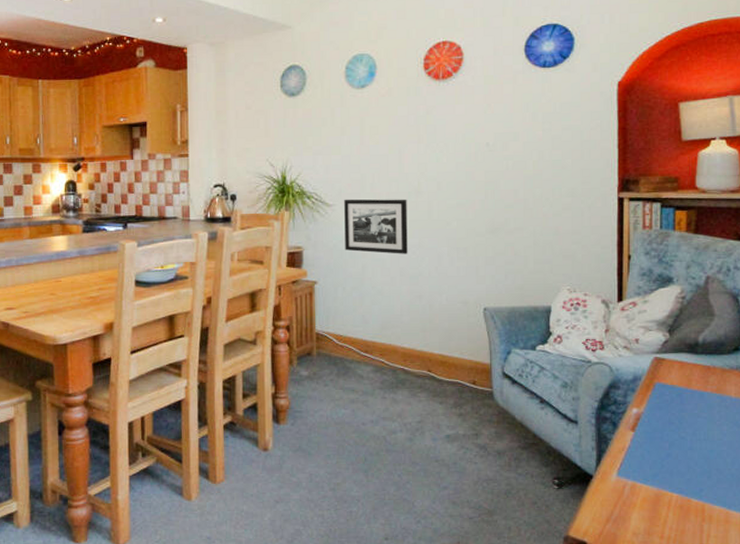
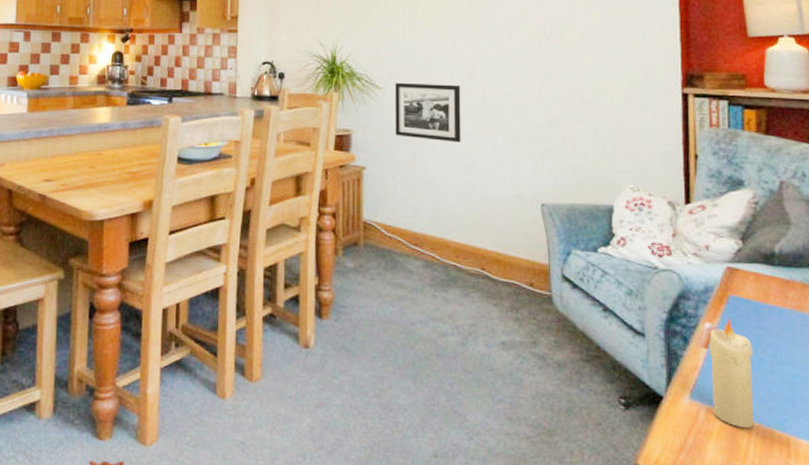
candle: none [636,403,676,499] -> present [709,318,754,429]

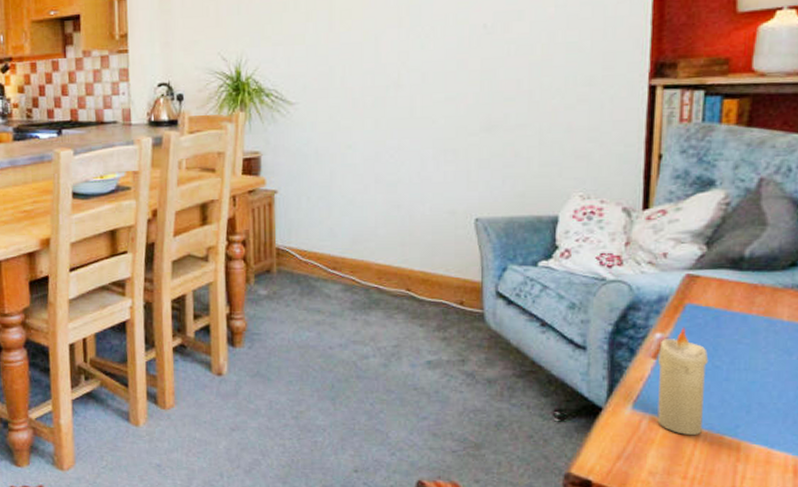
picture frame: present [395,82,461,143] -> none [309,94,385,158]

